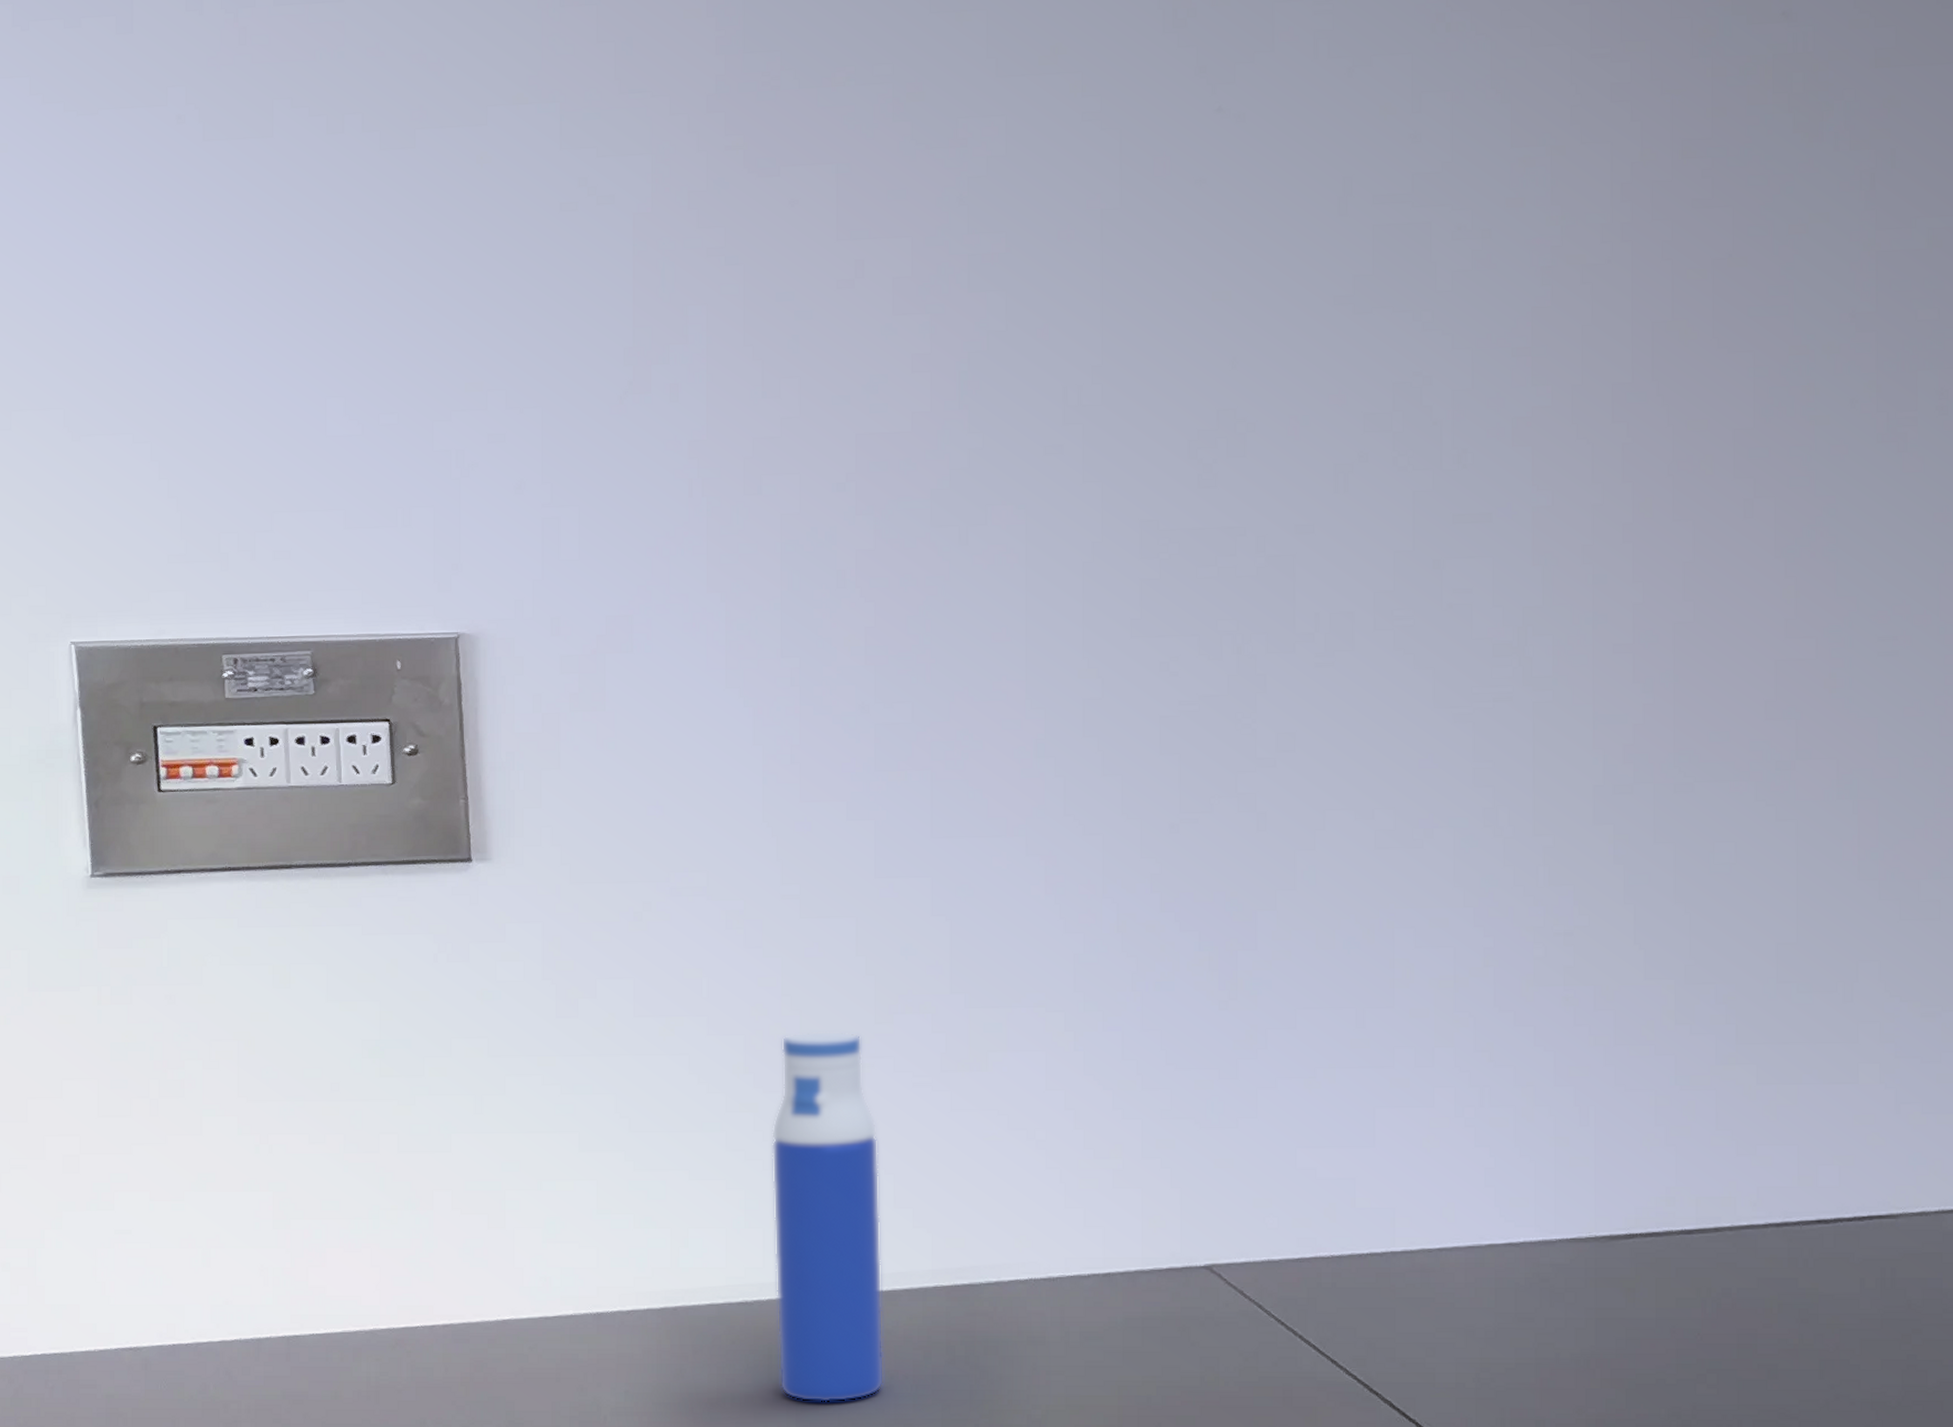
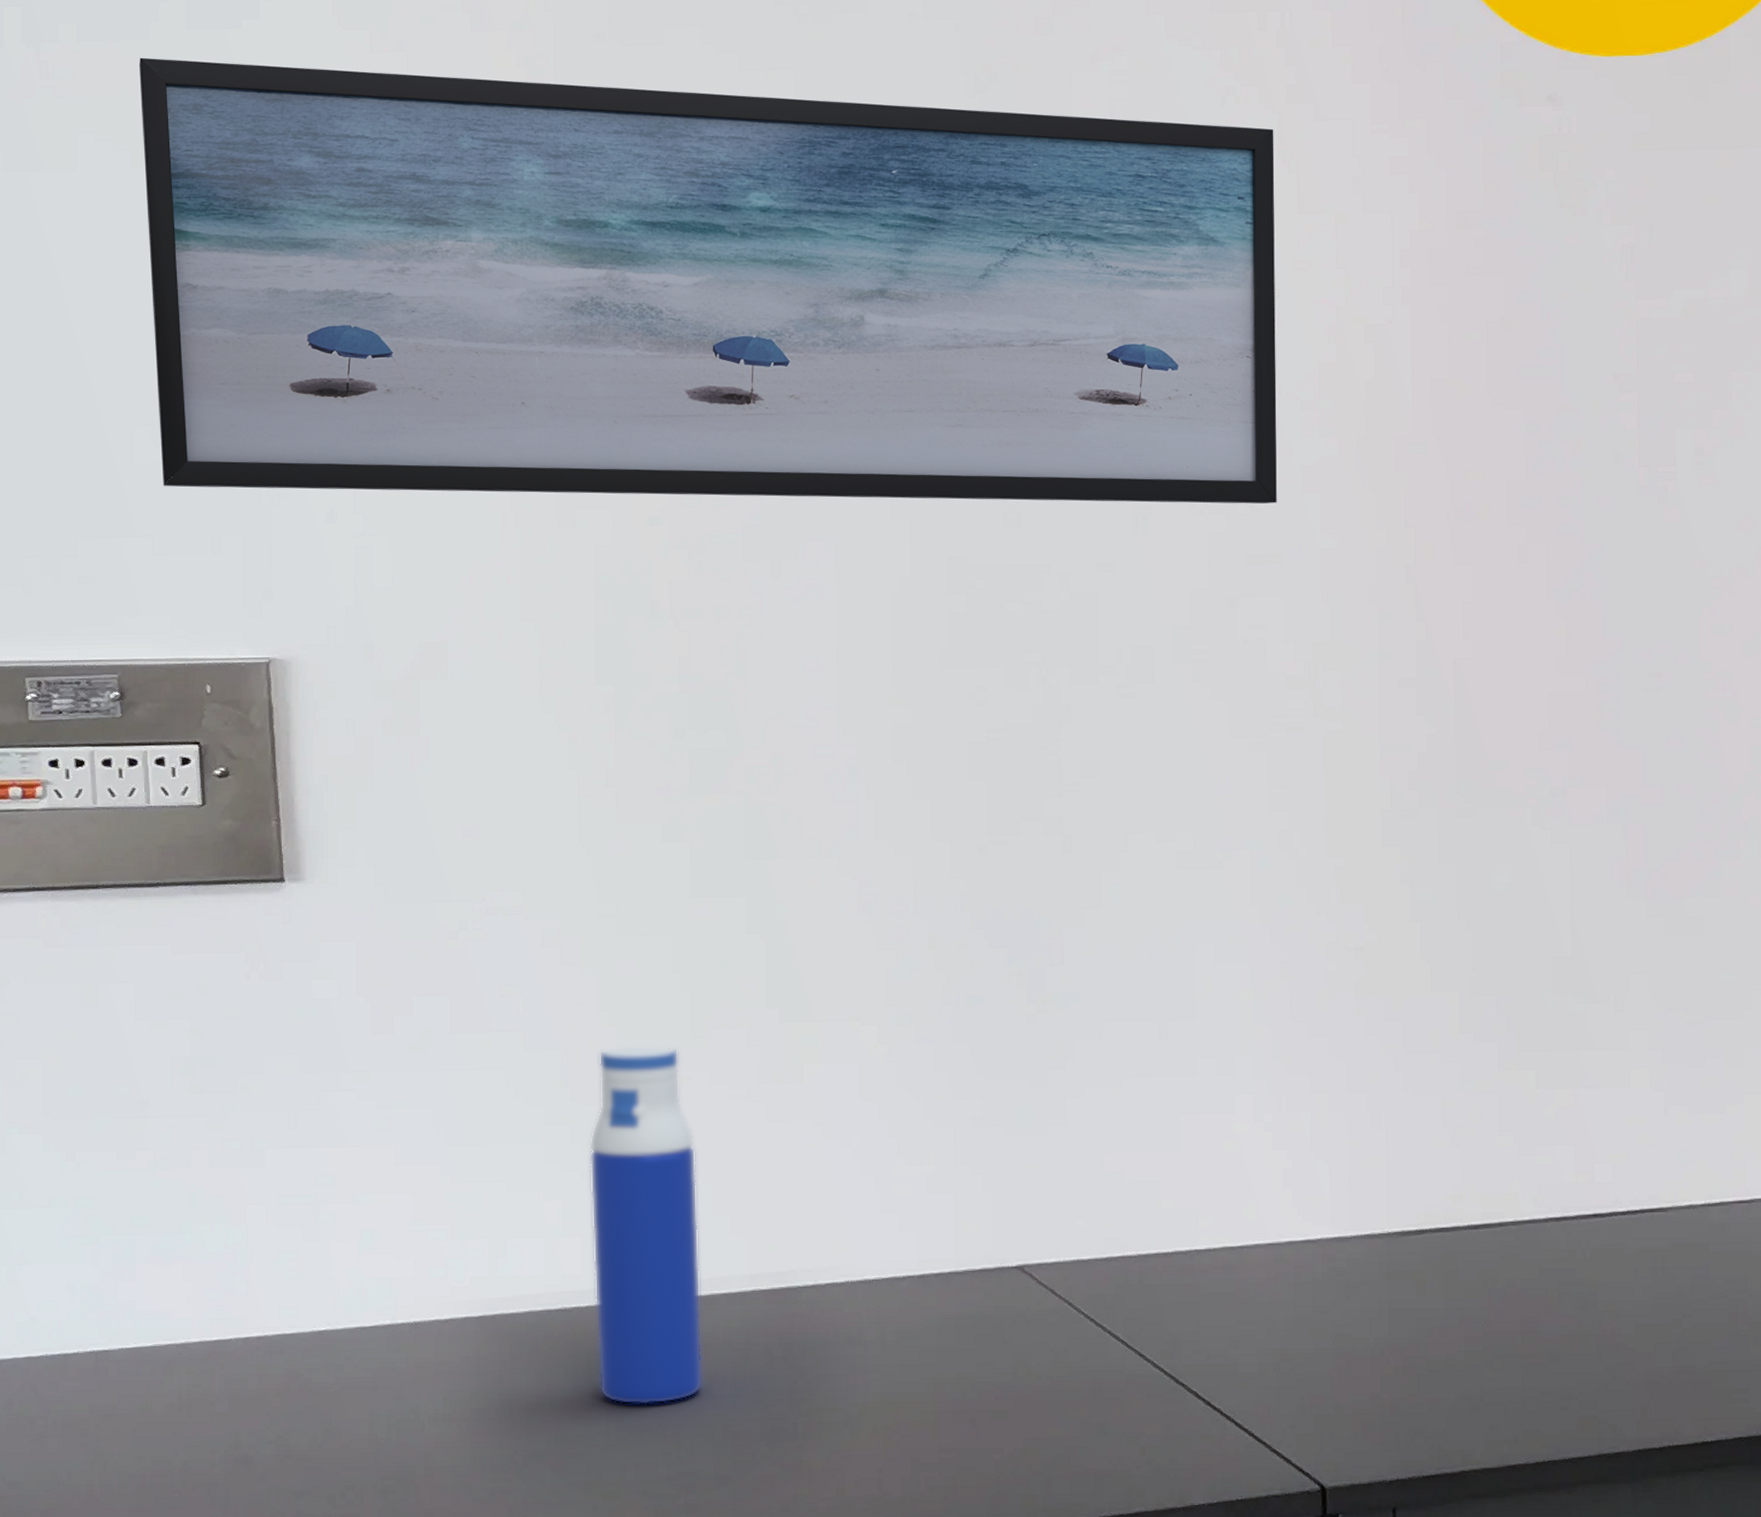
wall art: none [334,20,1487,460] -> present [139,57,1277,504]

